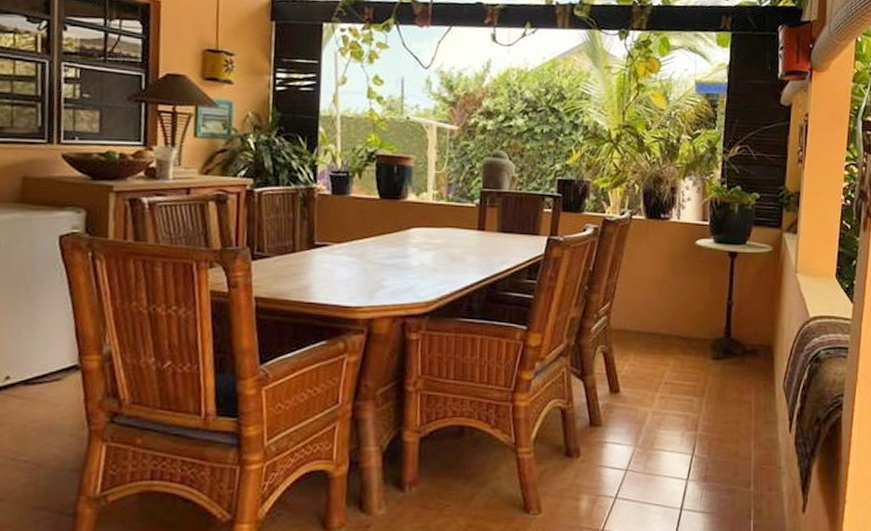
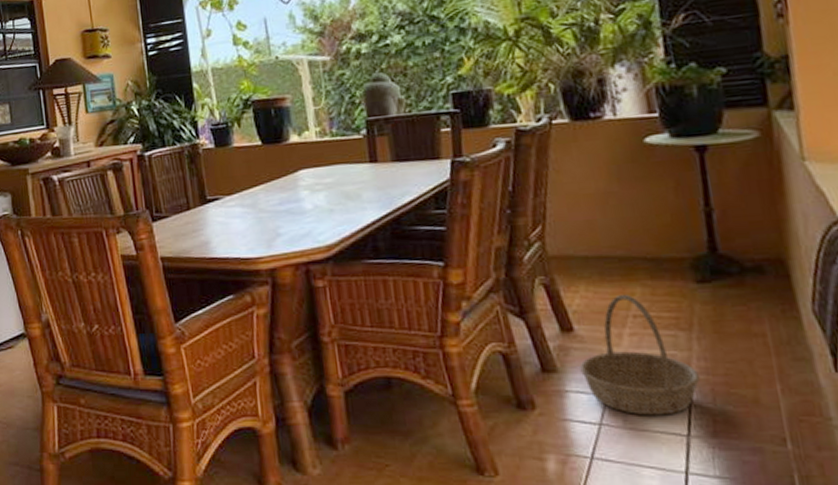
basket: none [619,364,703,464] -> present [580,294,701,416]

